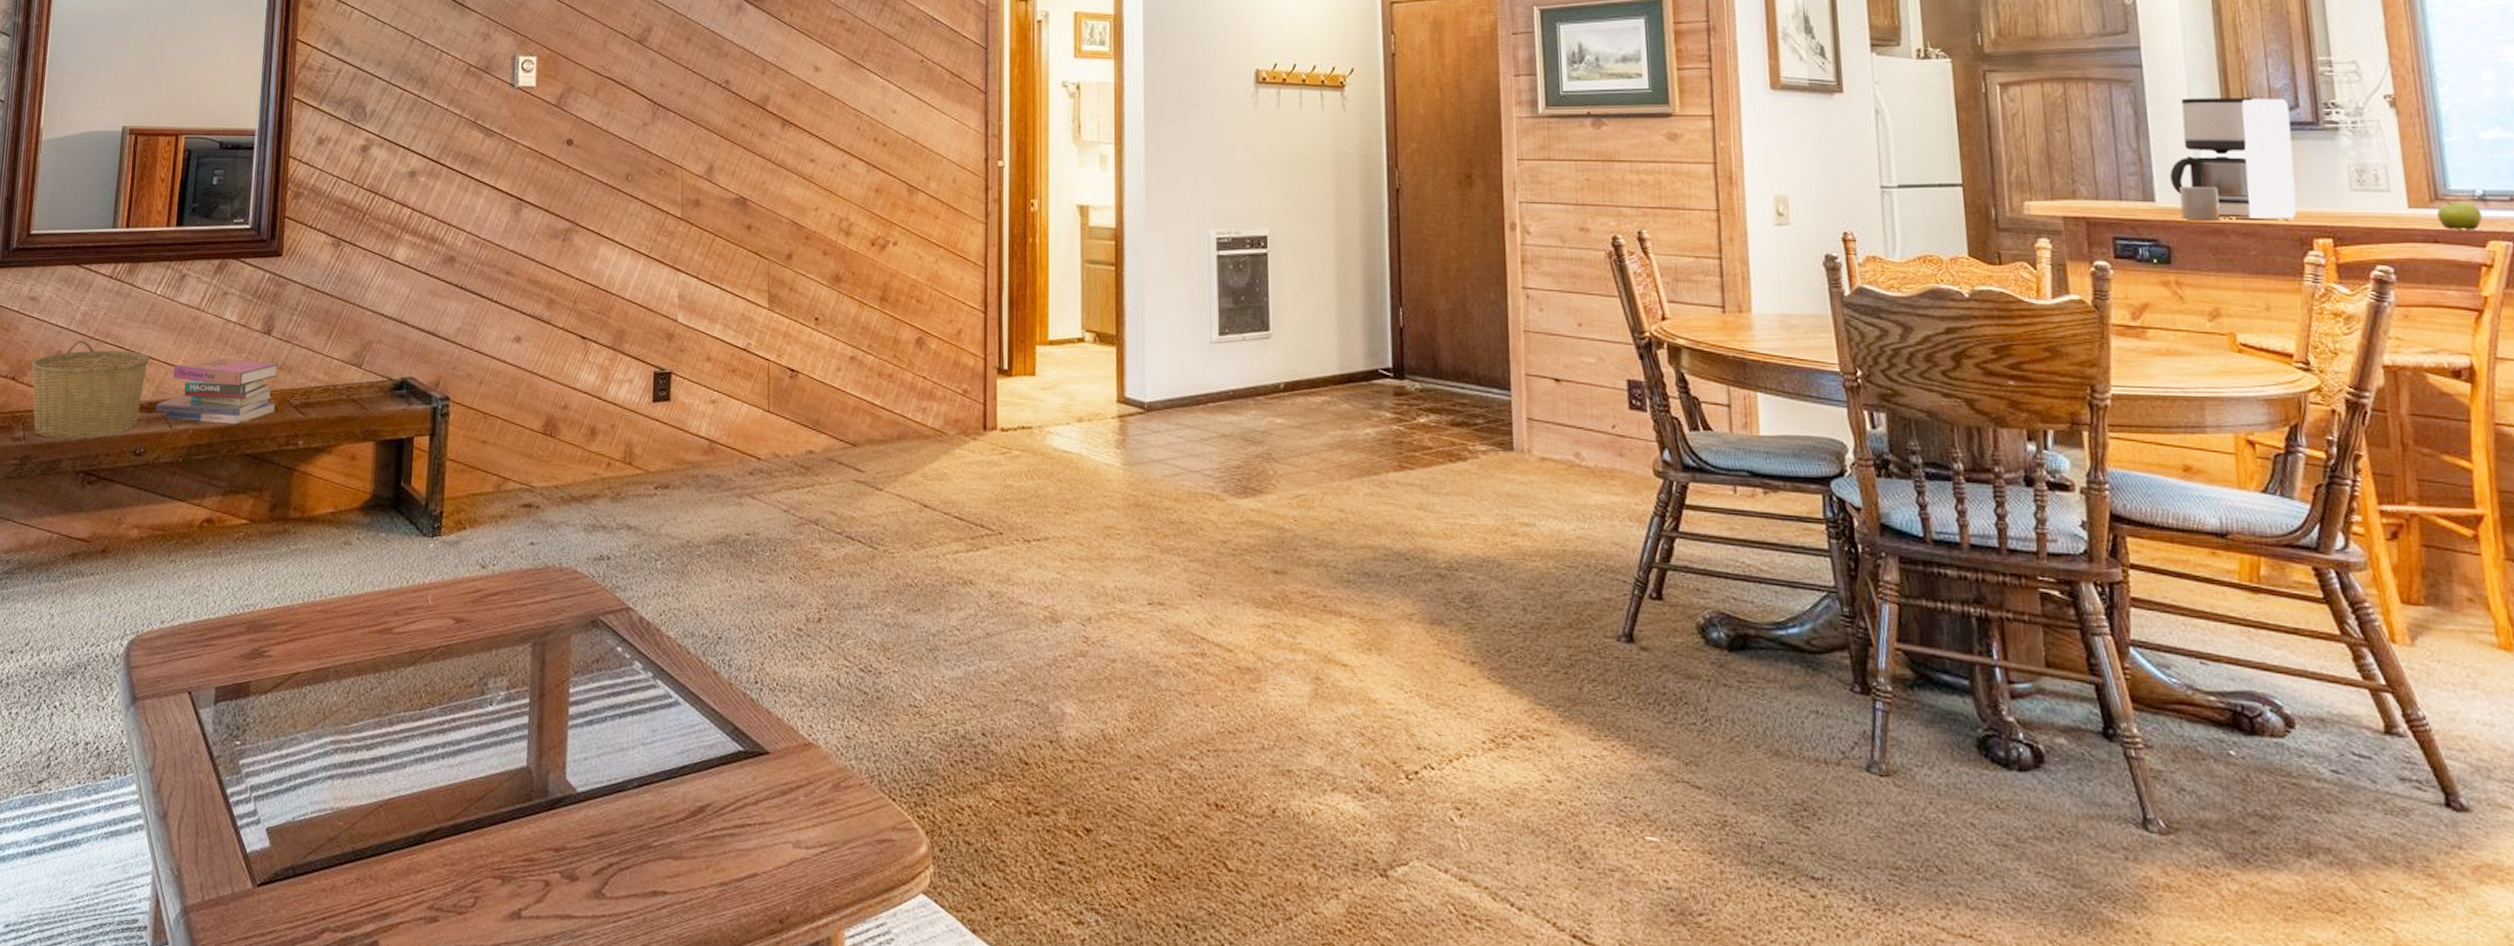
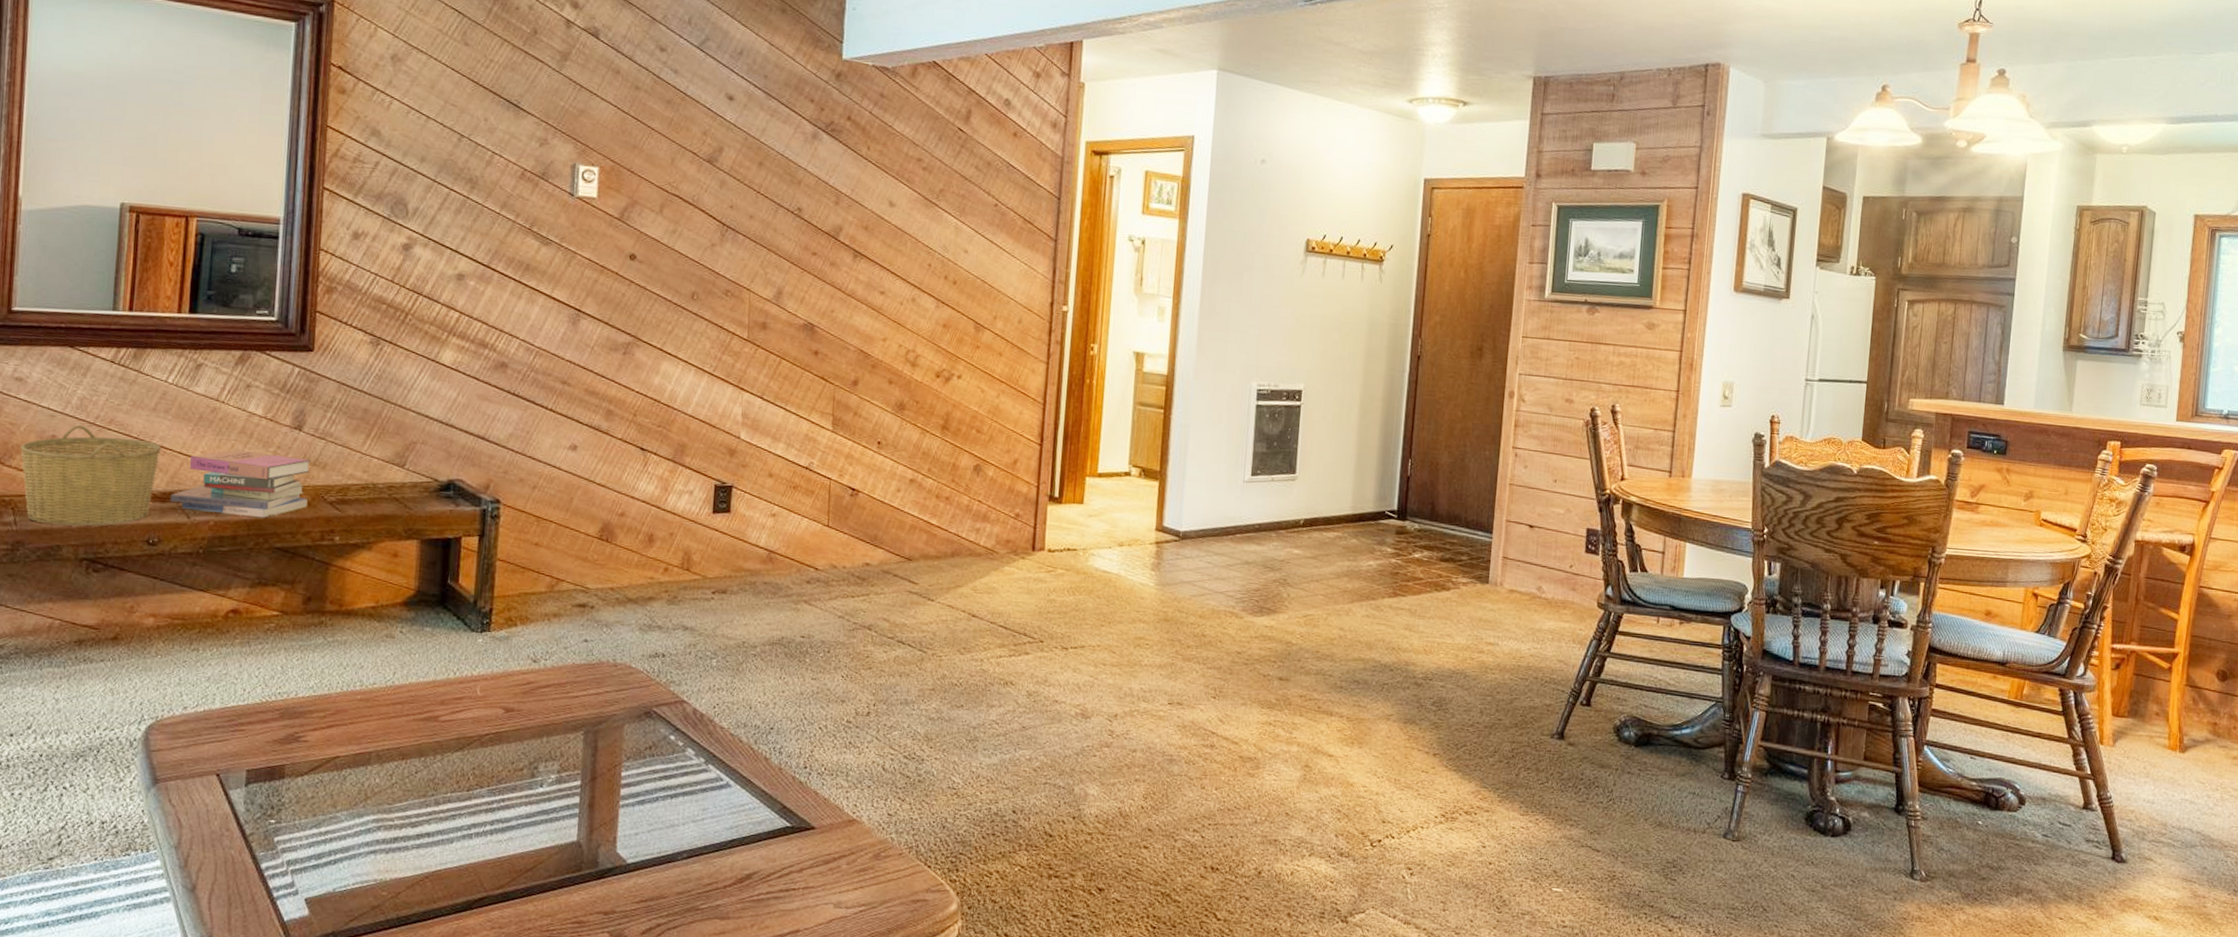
coffee maker: present [2170,98,2297,221] -> none [2018,323,2111,426]
mug: present [2179,187,2220,221] -> none [2020,394,2049,423]
fruit: present [2437,201,2482,230] -> none [2194,417,2224,441]

